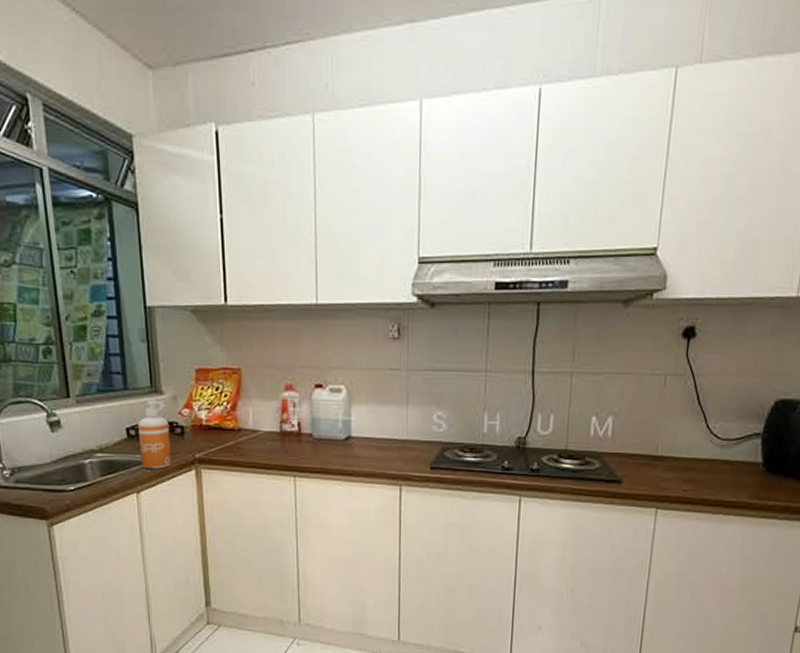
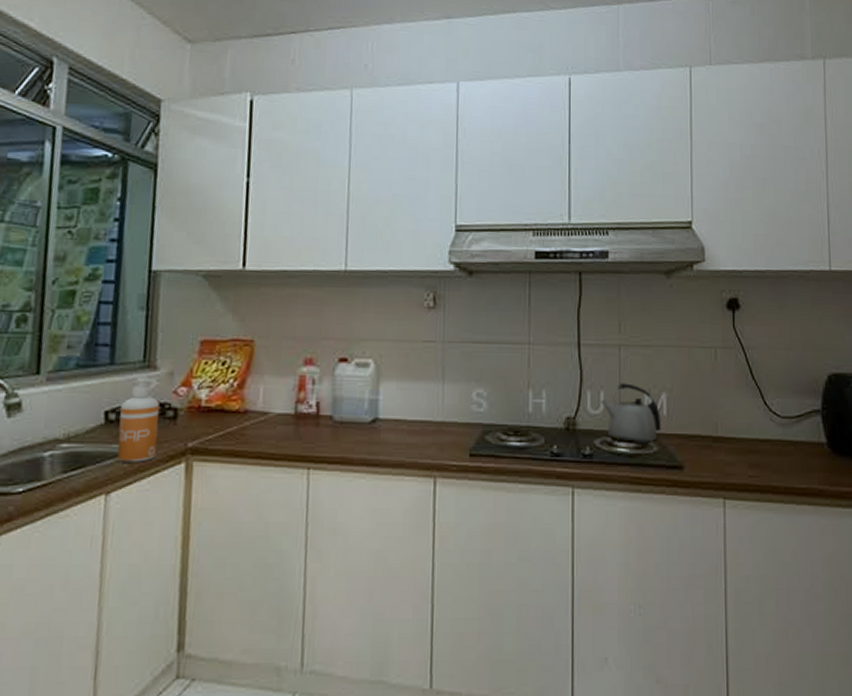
kettle: none [550,407,606,461] -> present [601,383,661,444]

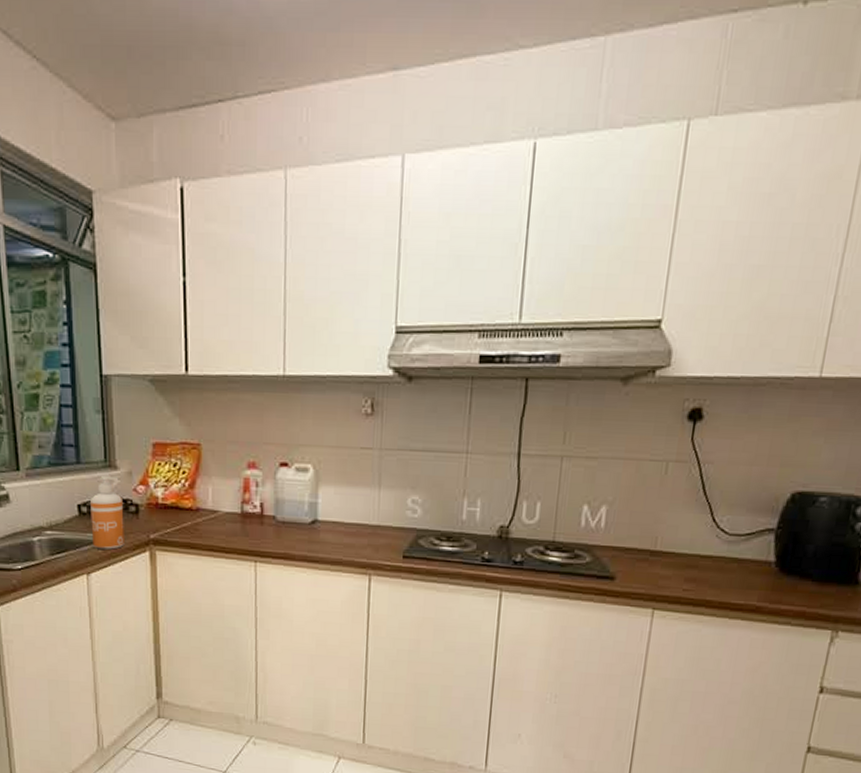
kettle: present [601,383,661,444] -> none [536,494,598,555]

